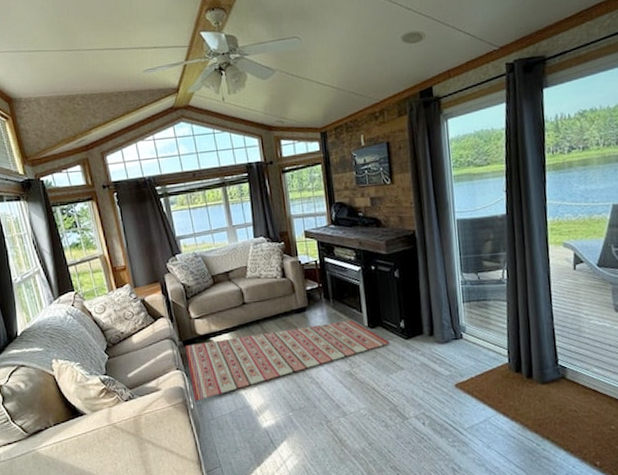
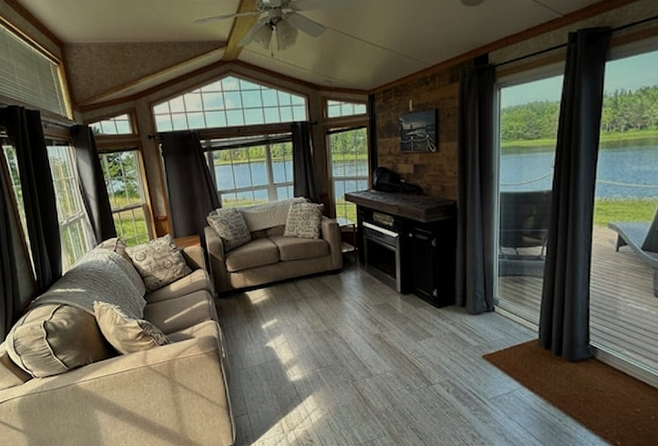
rug: present [185,320,390,401] -> none [220,286,421,351]

